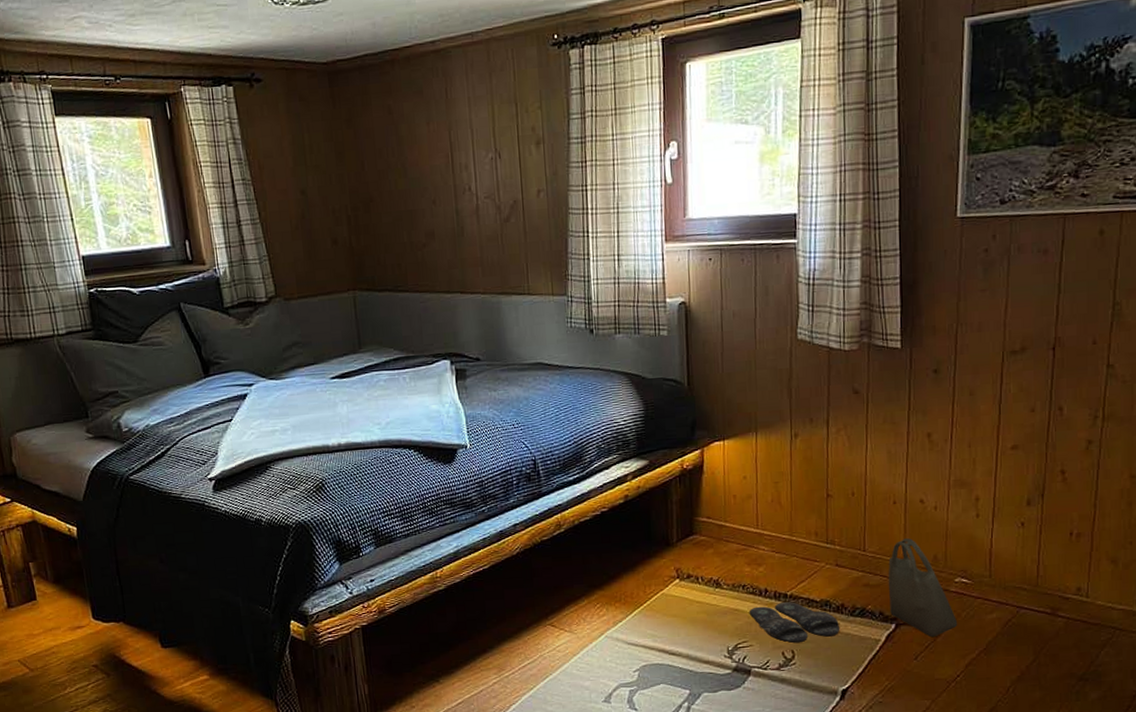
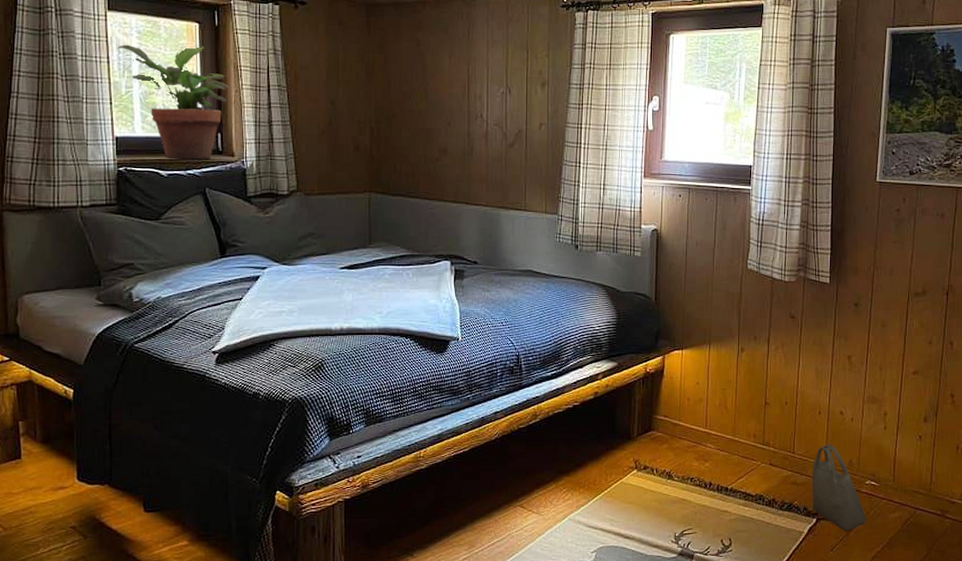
potted plant: none [69,143,192,275] -> present [116,44,229,160]
slippers: present [750,602,839,643] -> none [696,495,770,532]

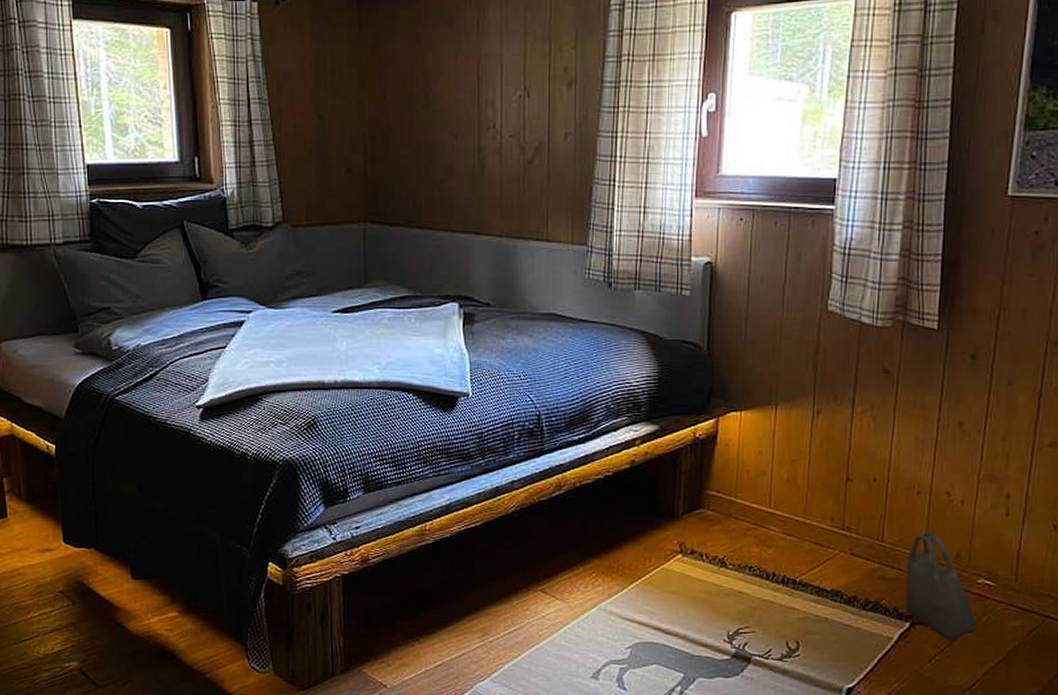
potted plant: present [116,44,229,160] -> none [83,55,205,189]

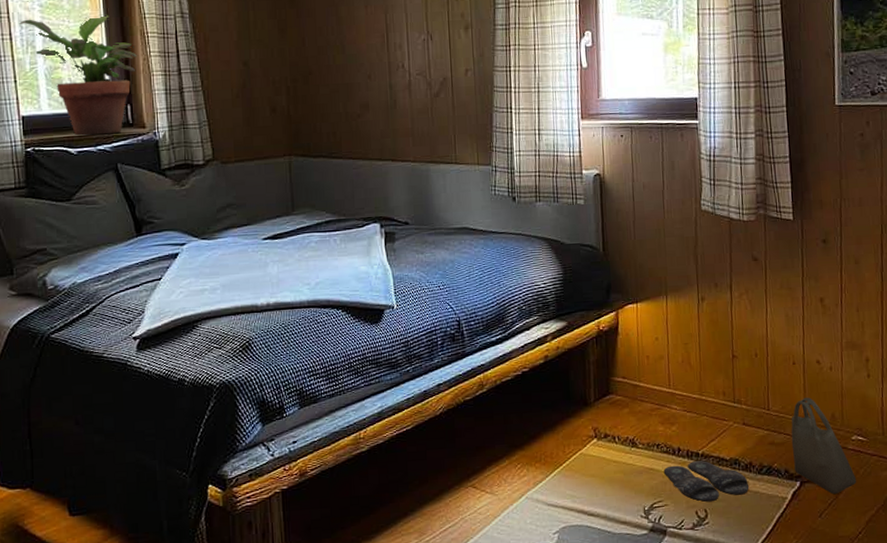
potted plant: none [83,55,205,189] -> present [18,14,137,136]
slippers: none [755,589,849,634] -> present [664,460,749,502]

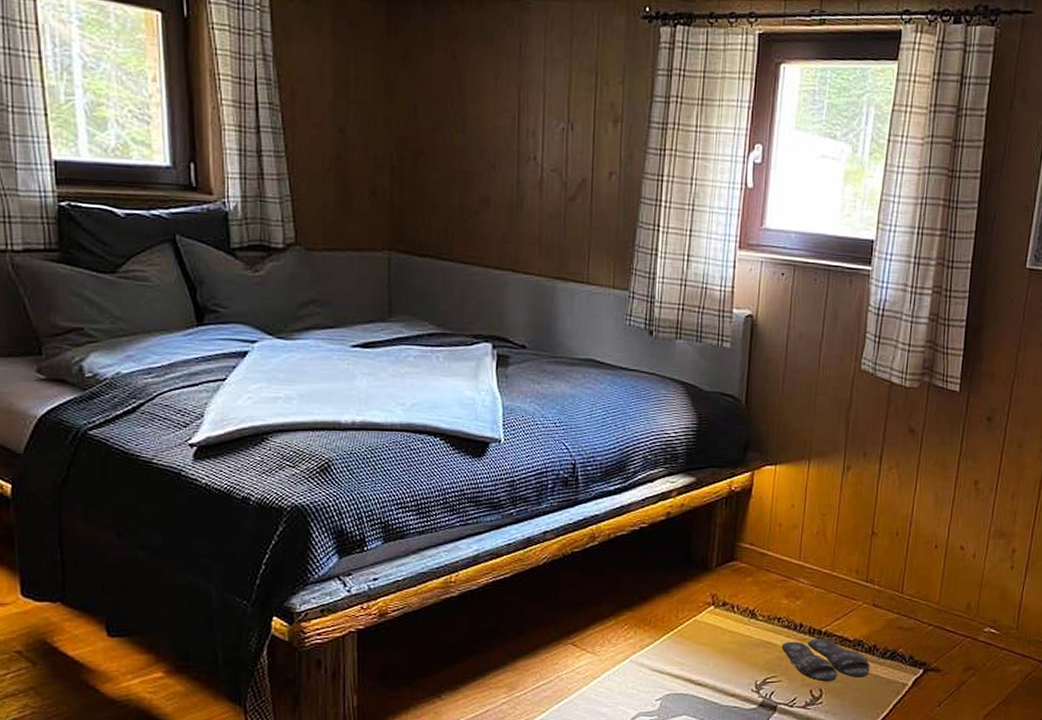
potted plant: present [18,14,137,136] -> none [50,35,204,197]
handbag: present [791,398,857,495] -> none [920,584,982,686]

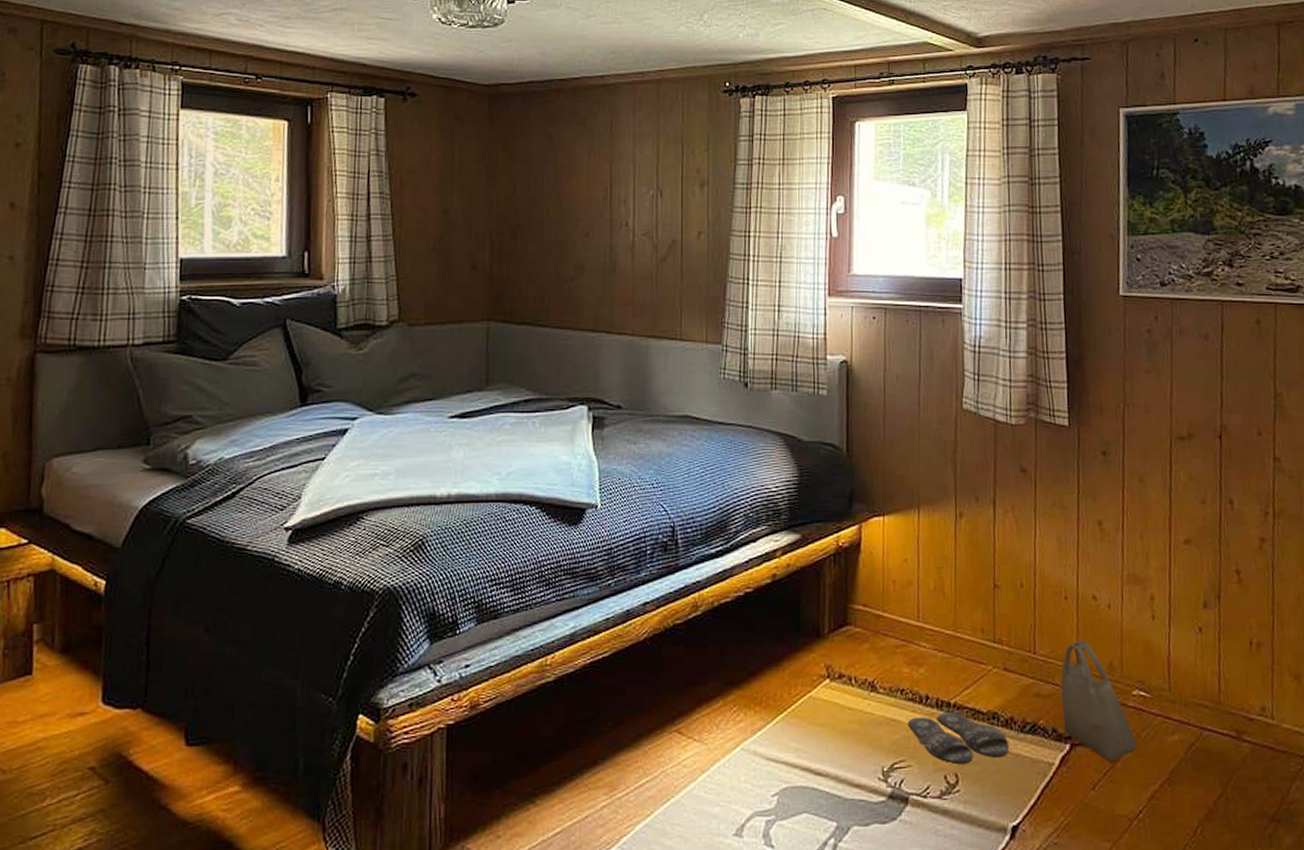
handbag: none [920,584,982,686] -> present [1060,641,1138,763]

